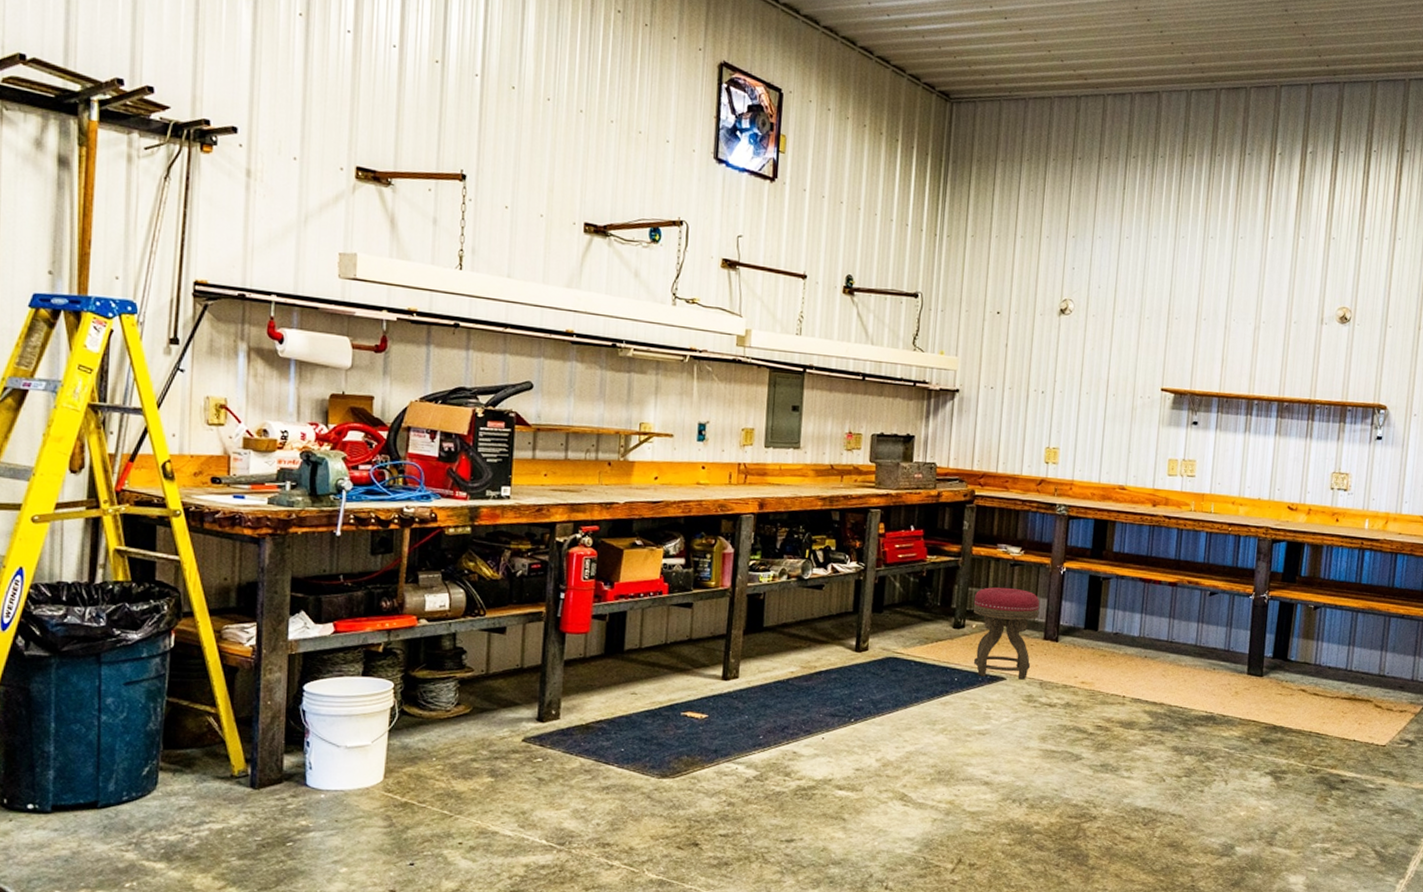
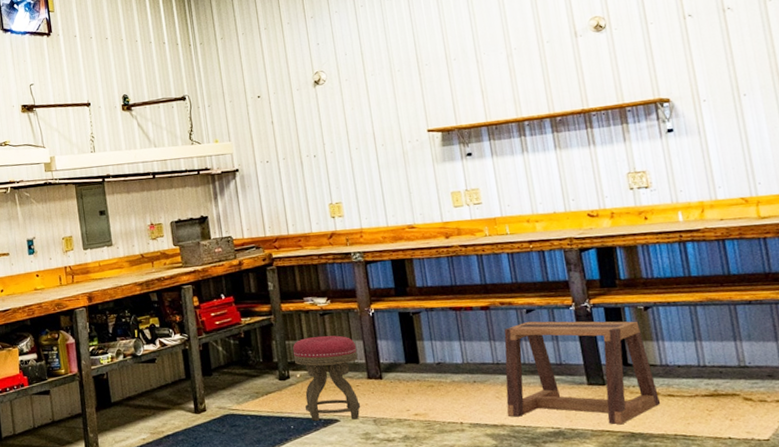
stool: none [1168,604,1306,717] -> present [504,321,661,425]

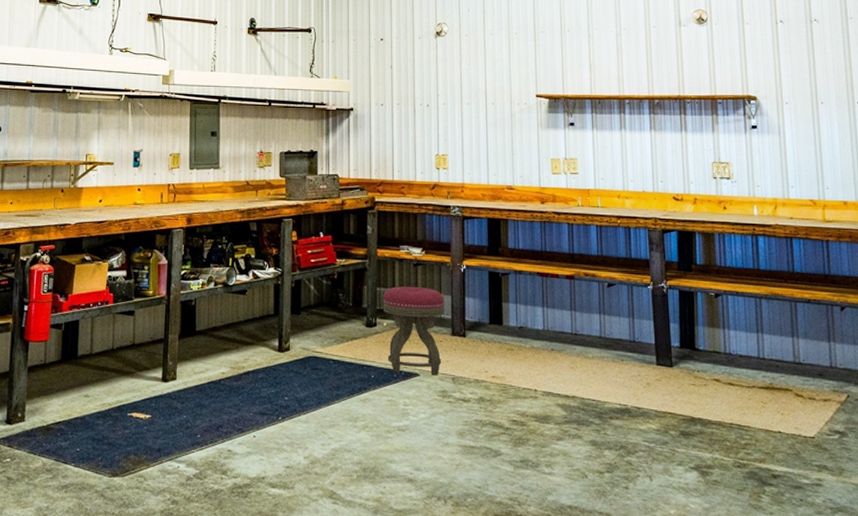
stool: present [504,321,661,425] -> none [579,295,721,408]

